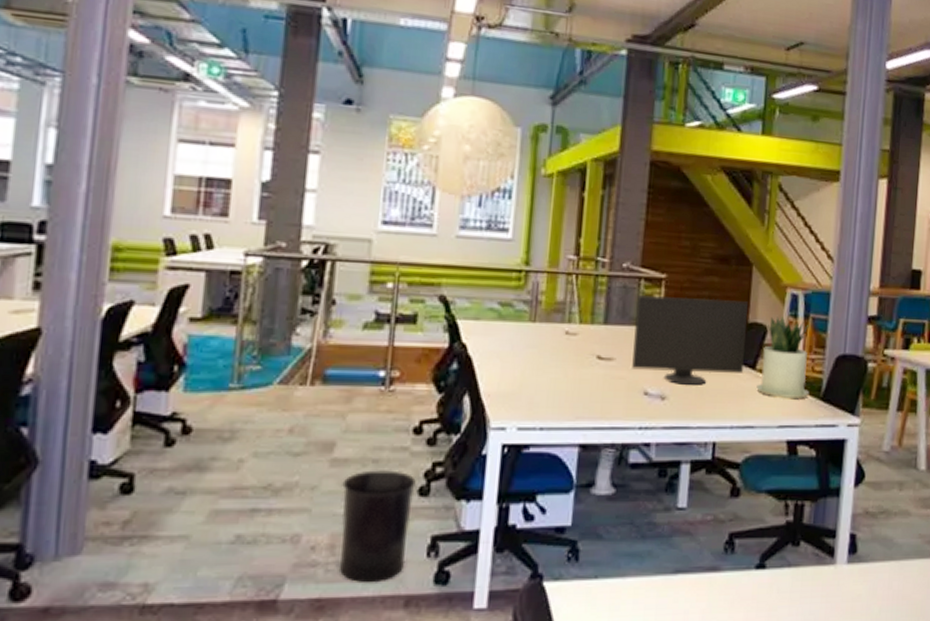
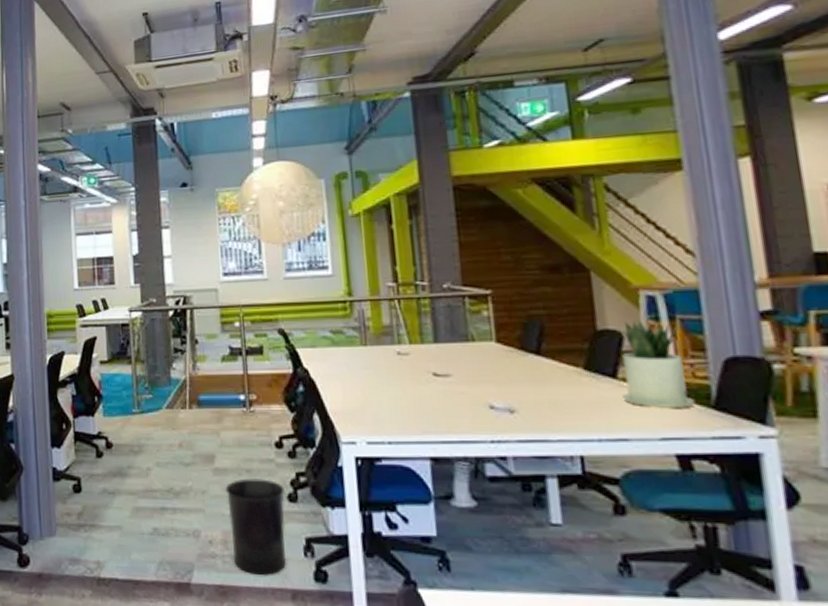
computer monitor: present [632,295,749,386] -> none [464,308,603,399]

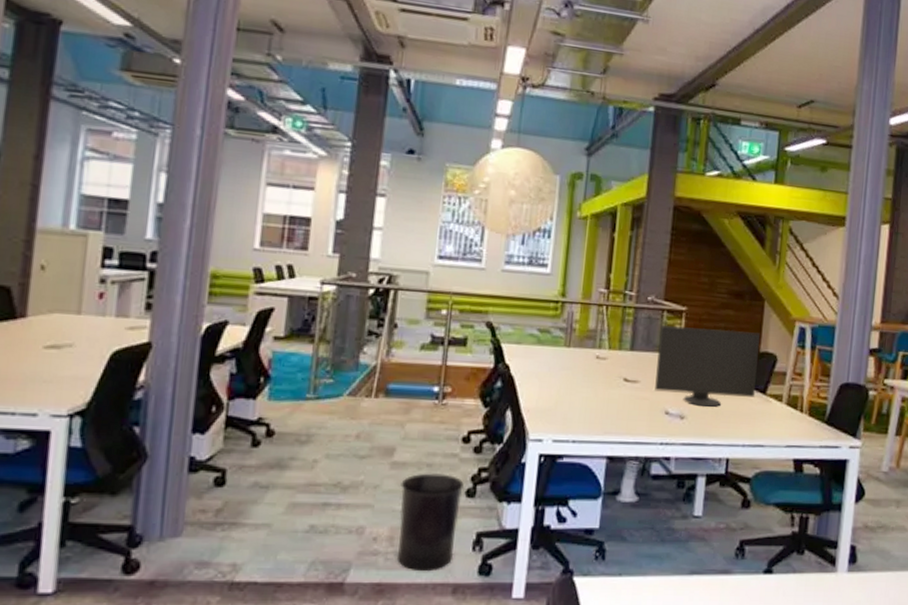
computer monitor: none [464,308,603,399] -> present [655,325,761,408]
planter: present [622,321,696,409] -> none [766,347,815,422]

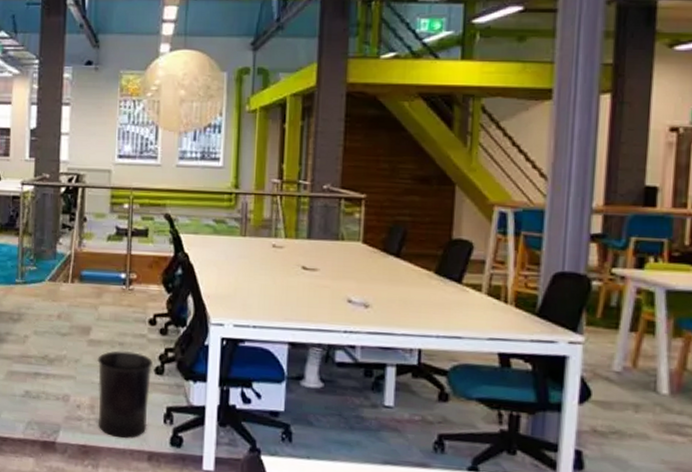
computer monitor: present [655,325,761,408] -> none [335,213,453,296]

